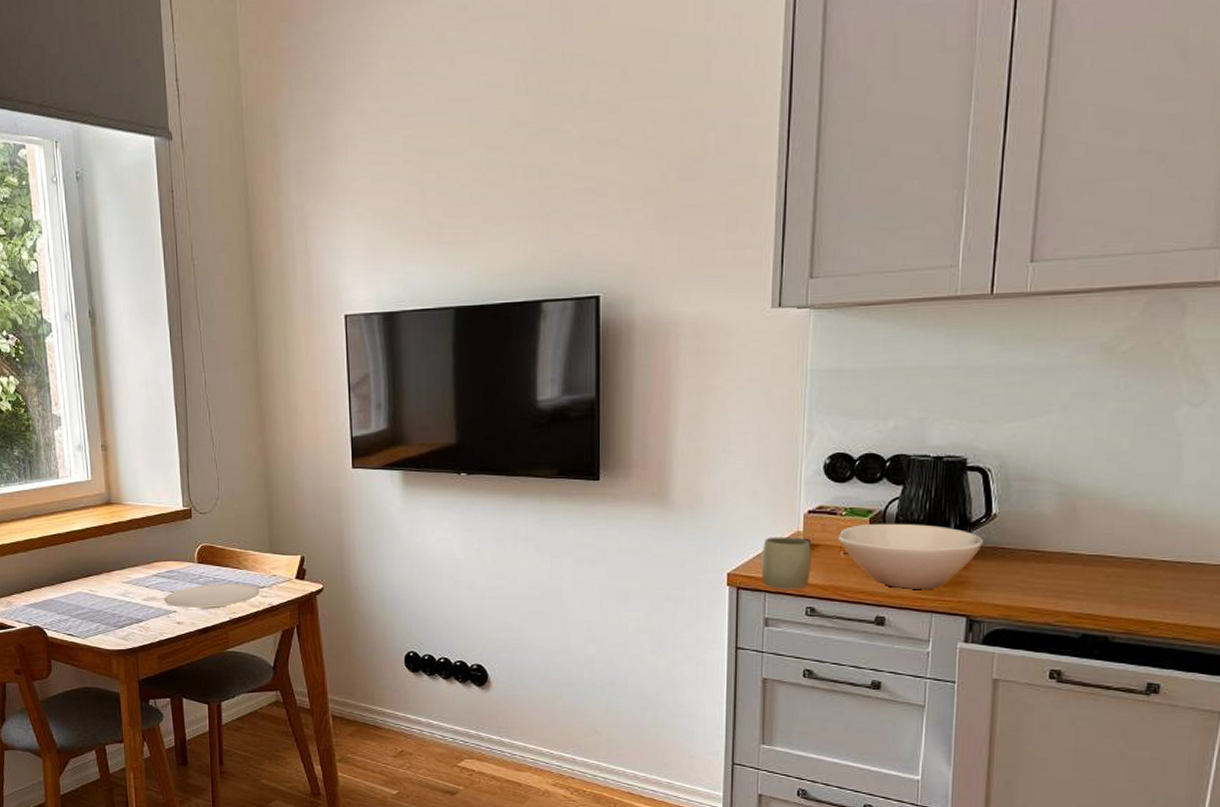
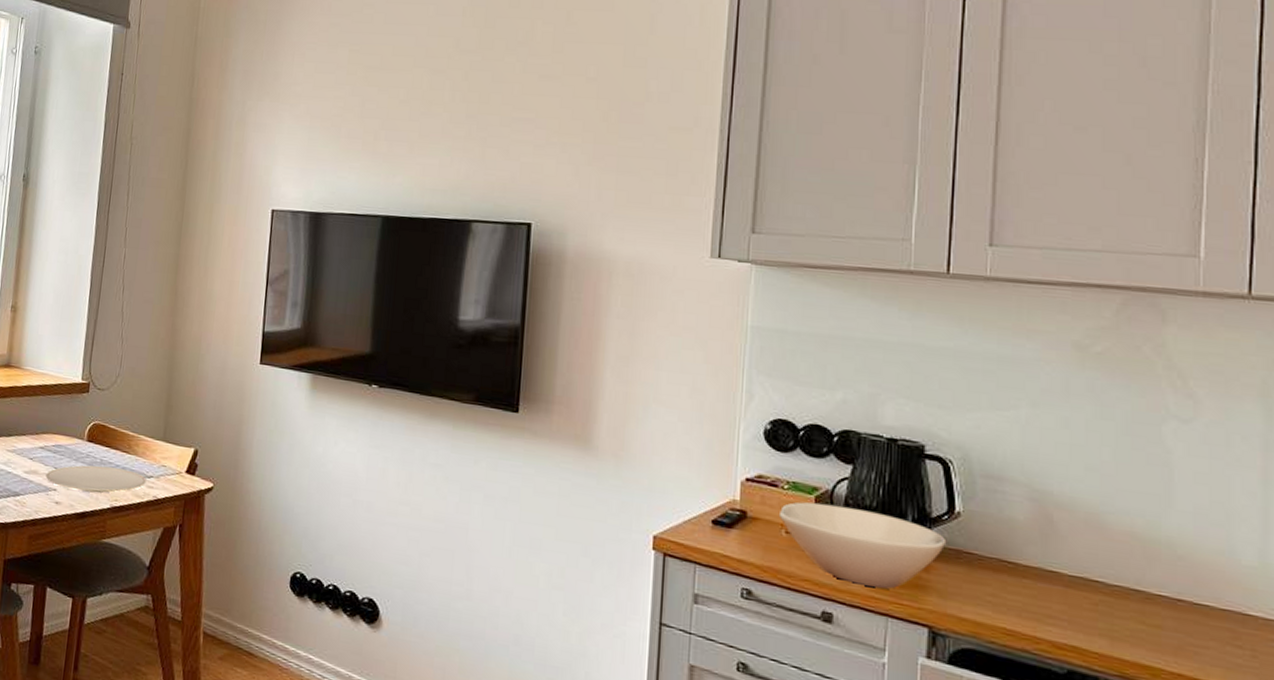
mug: present [761,536,811,590] -> none [691,501,749,568]

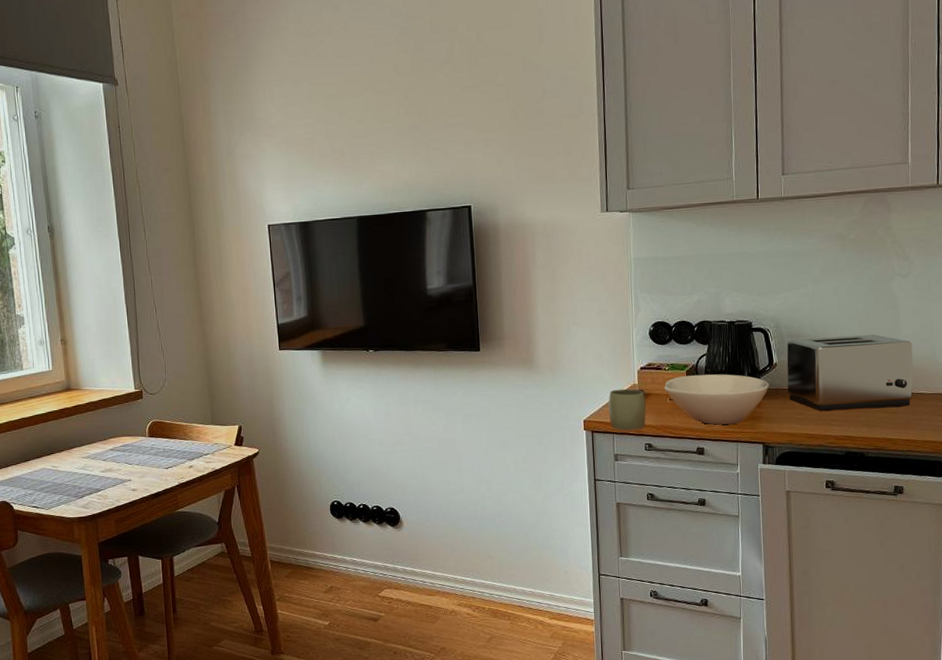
plate: present [45,465,147,493] -> none [120,452,204,477]
mug: none [691,501,749,568] -> present [608,388,646,432]
toaster: none [974,482,1195,621] -> present [786,334,913,412]

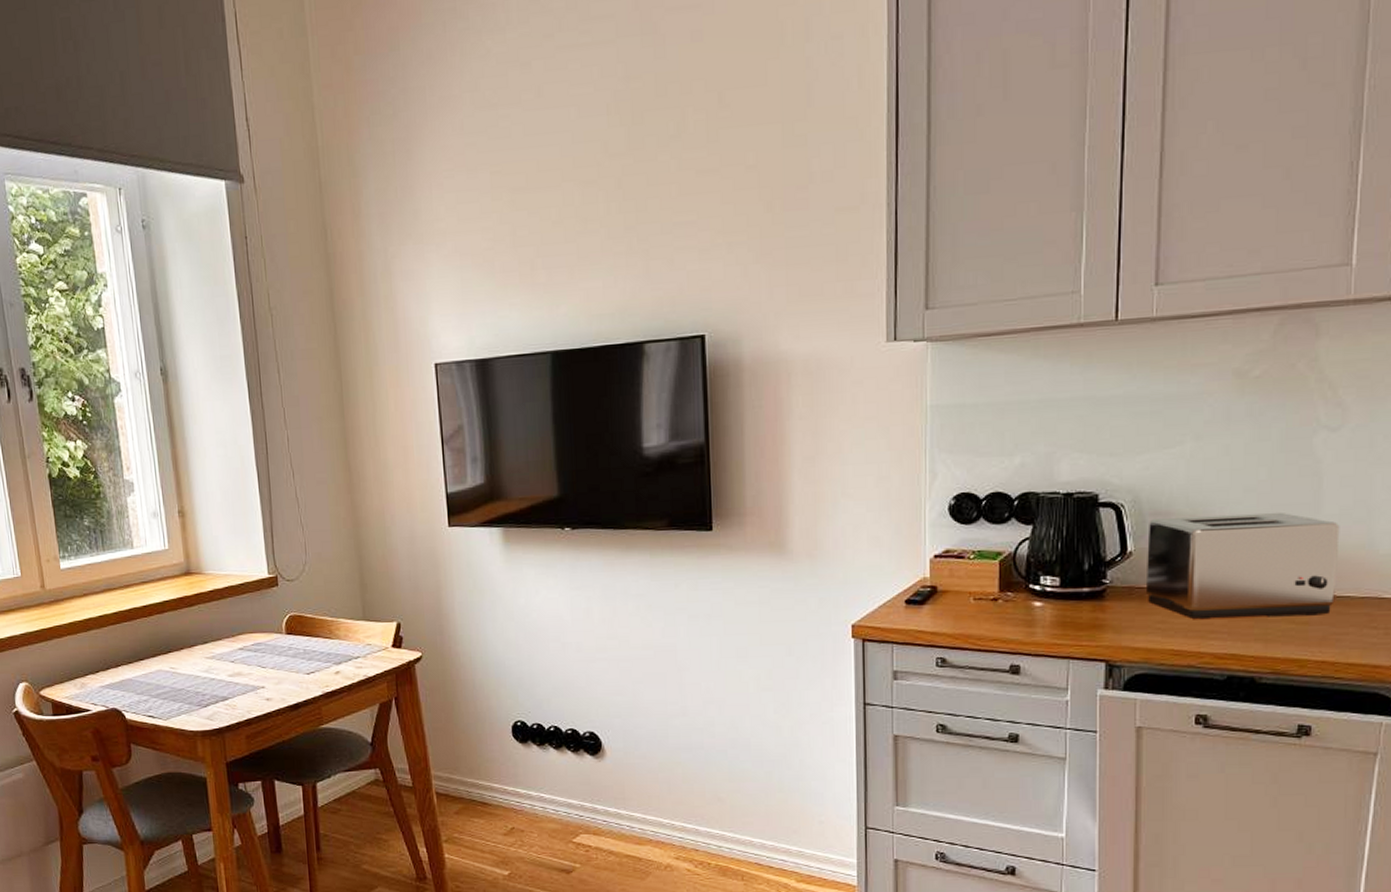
mug: present [608,388,646,432] -> none [886,583,940,641]
bowl: present [664,374,770,426] -> none [966,565,1120,636]

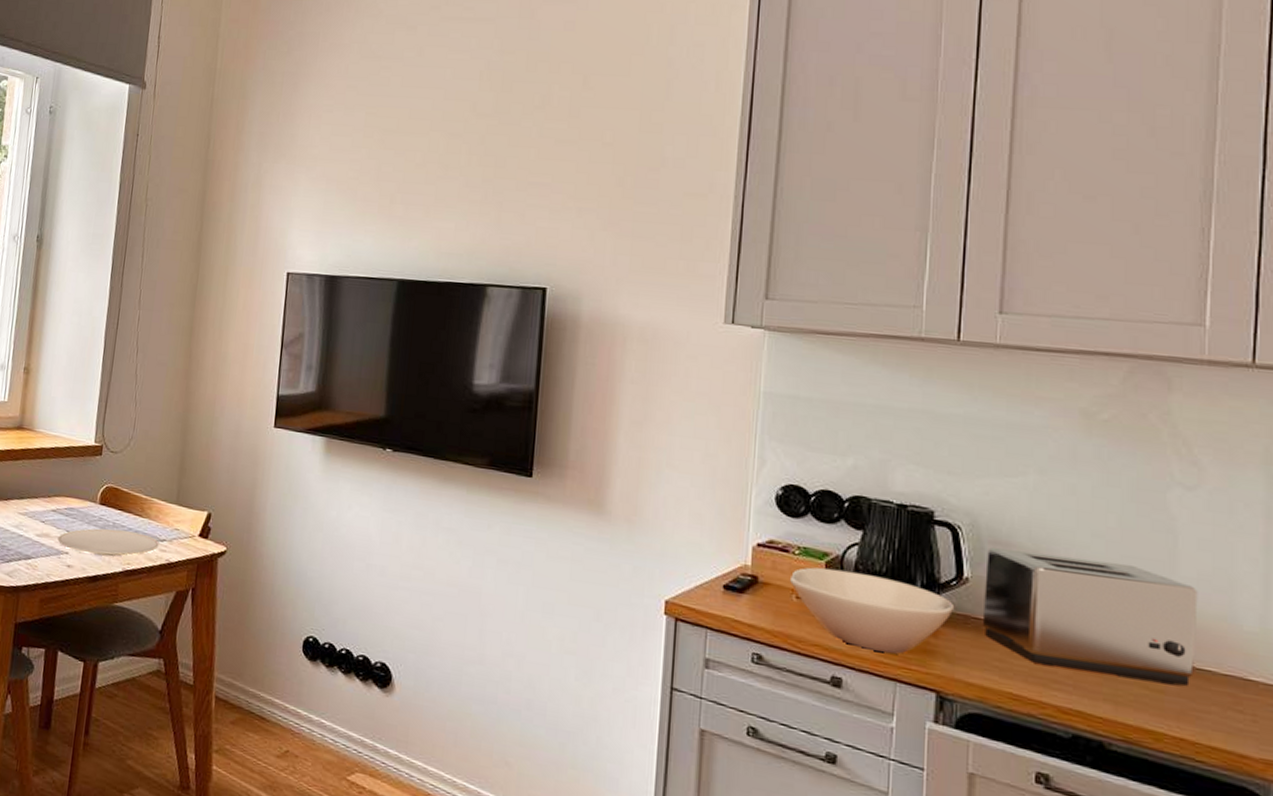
plate: none [251,655,354,684] -> present [57,528,159,557]
bowl: none [966,565,1120,636] -> present [789,567,955,655]

